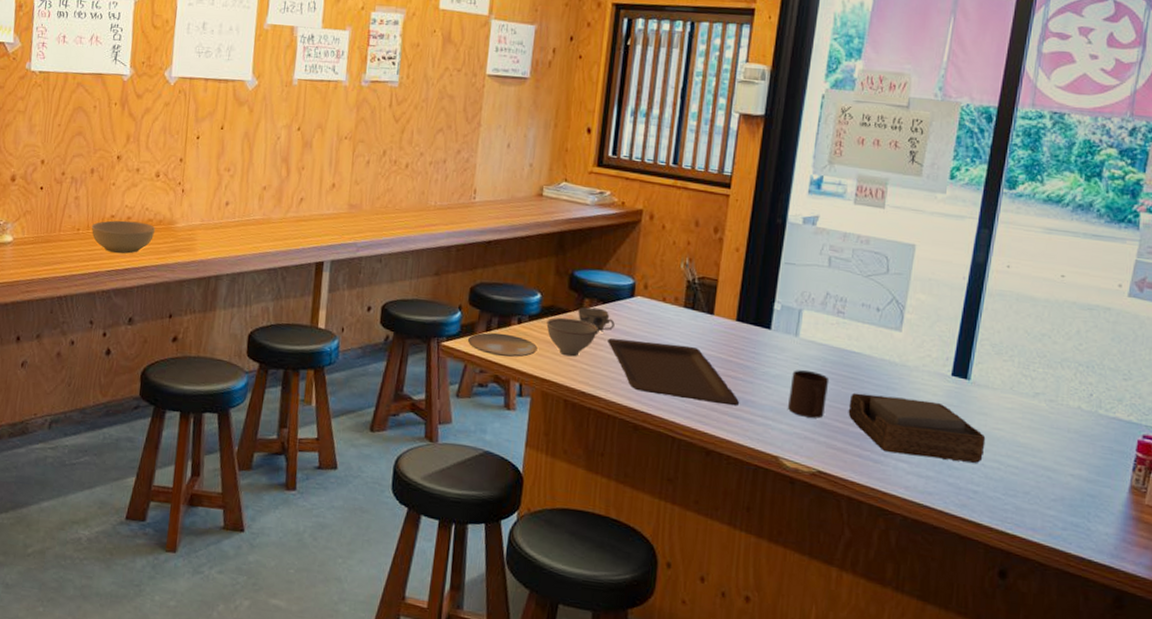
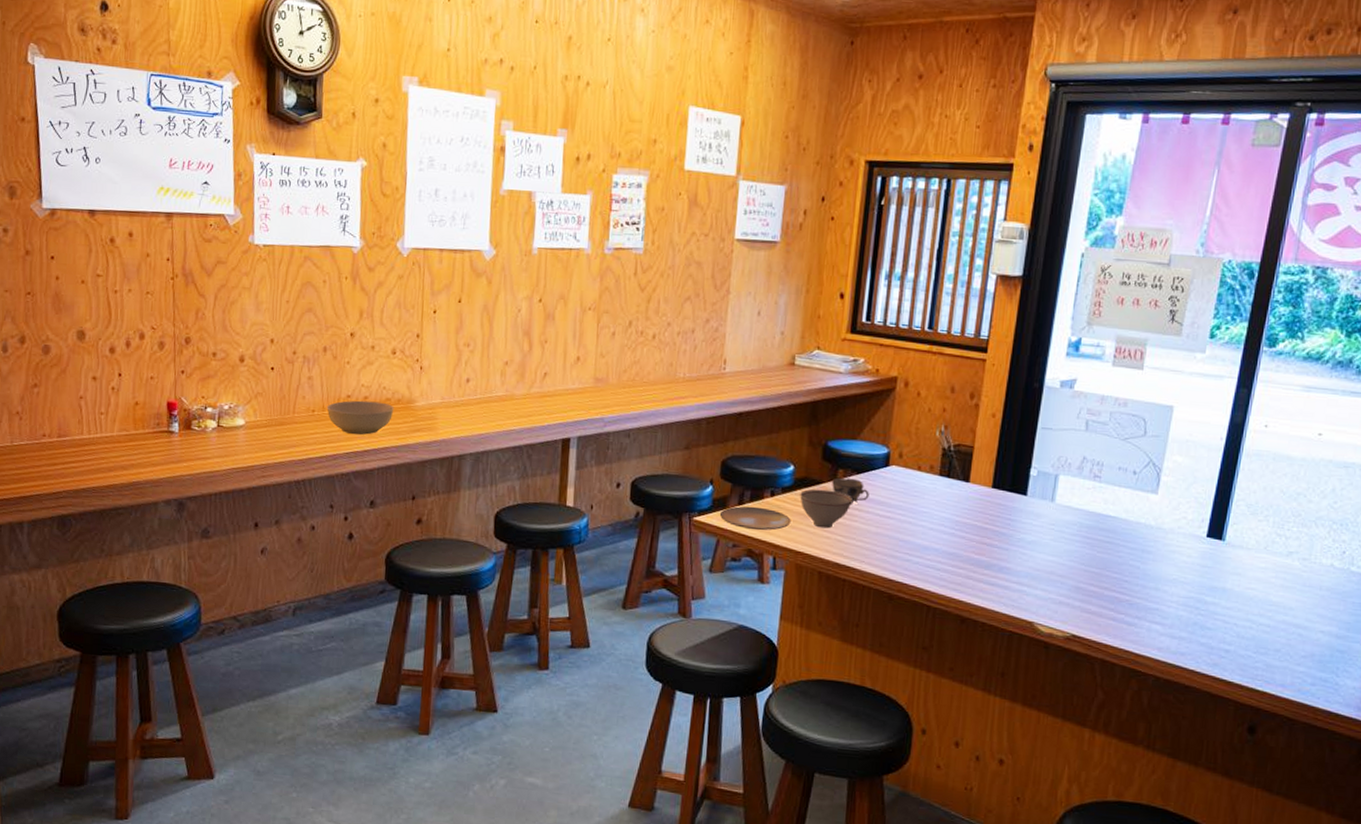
tray: present [608,338,740,407] -> none [862,509,995,574]
mug: present [787,369,830,419] -> none [1042,535,1085,583]
napkin holder: present [848,392,986,463] -> none [1103,556,1239,623]

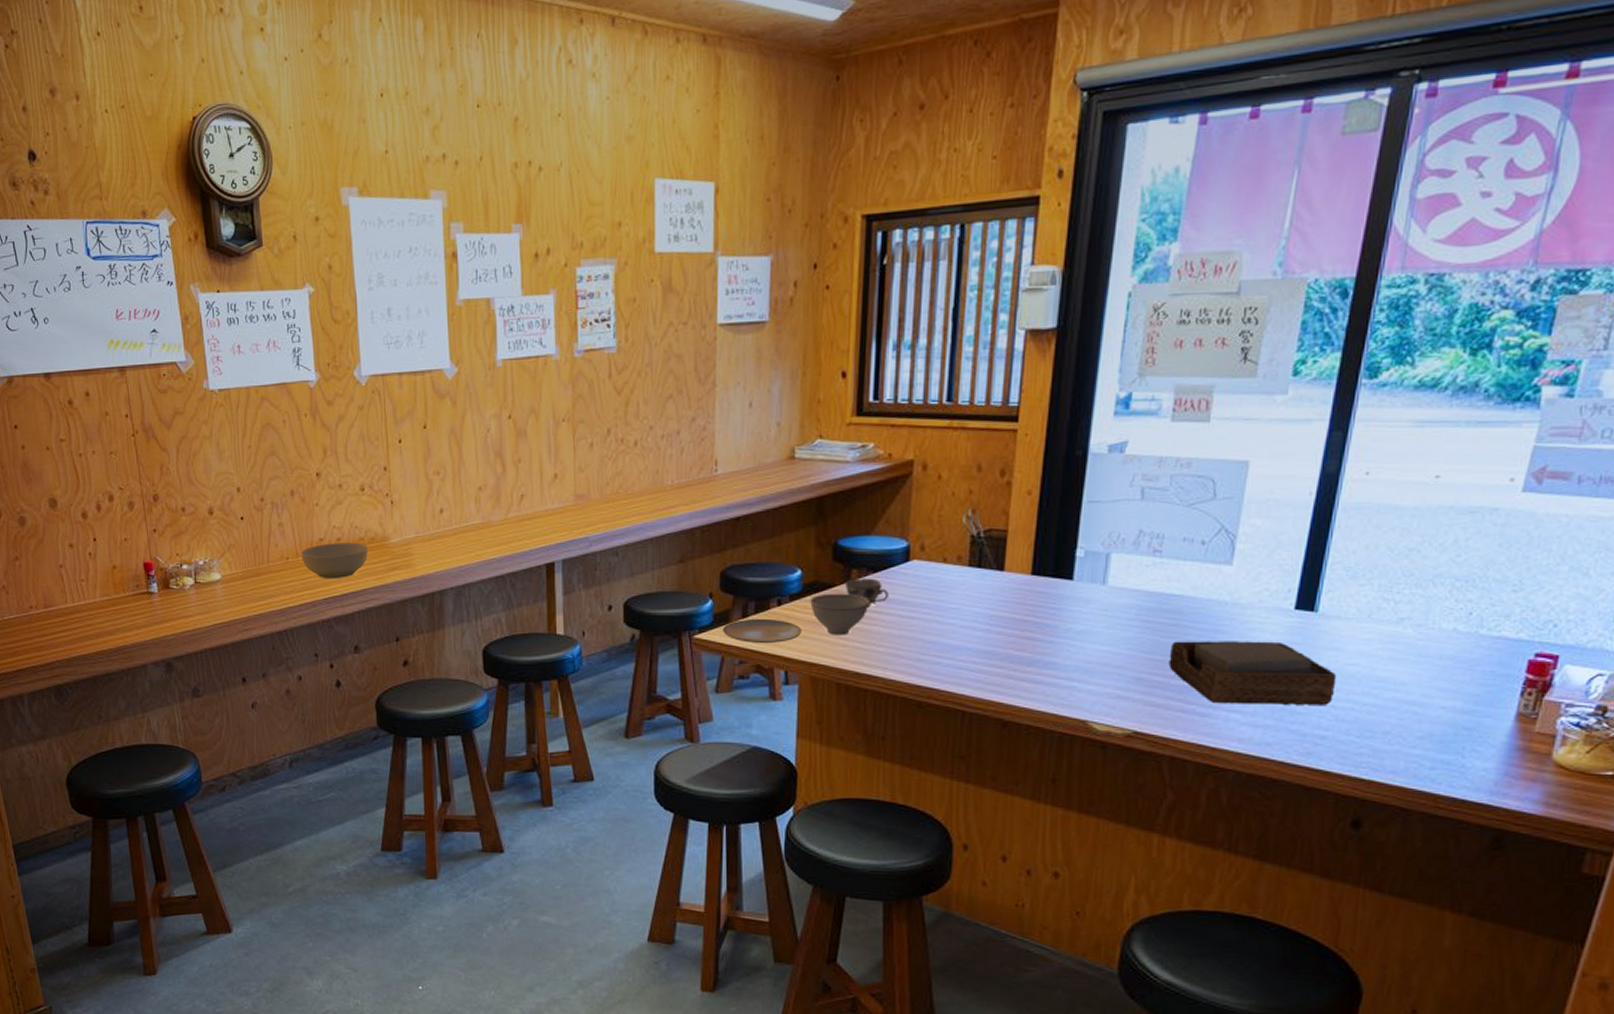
napkin holder: none [1103,556,1239,623] -> present [1168,641,1337,705]

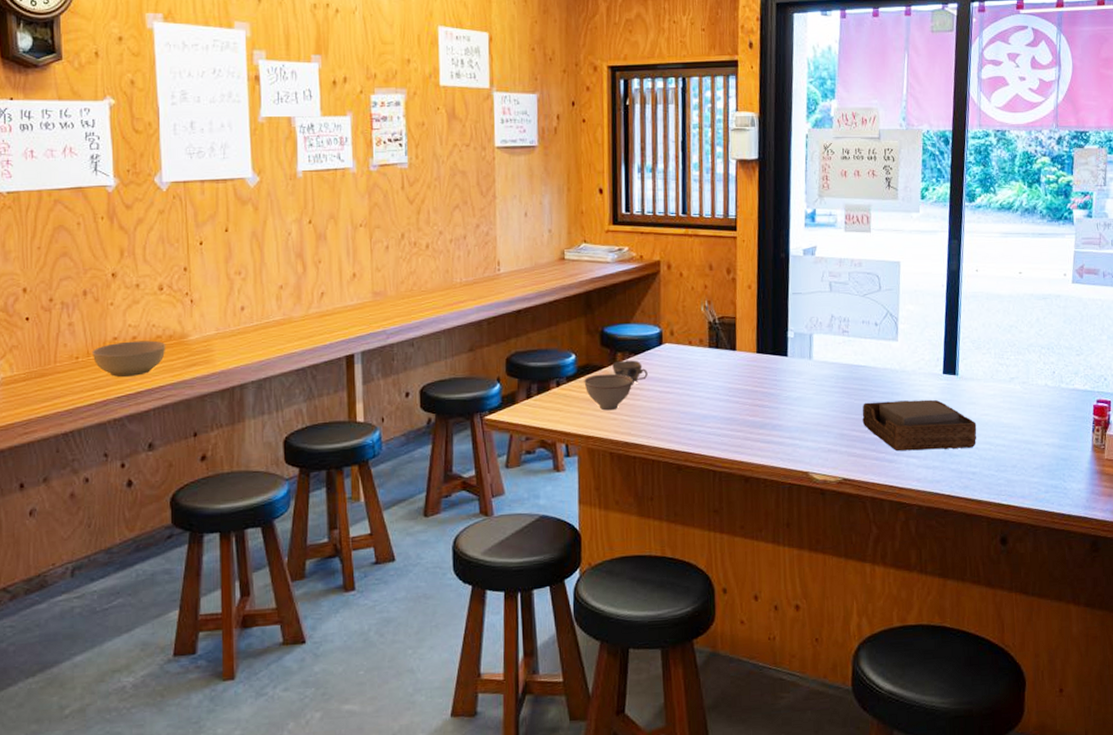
plate: present [722,618,802,643] -> none [509,398,579,421]

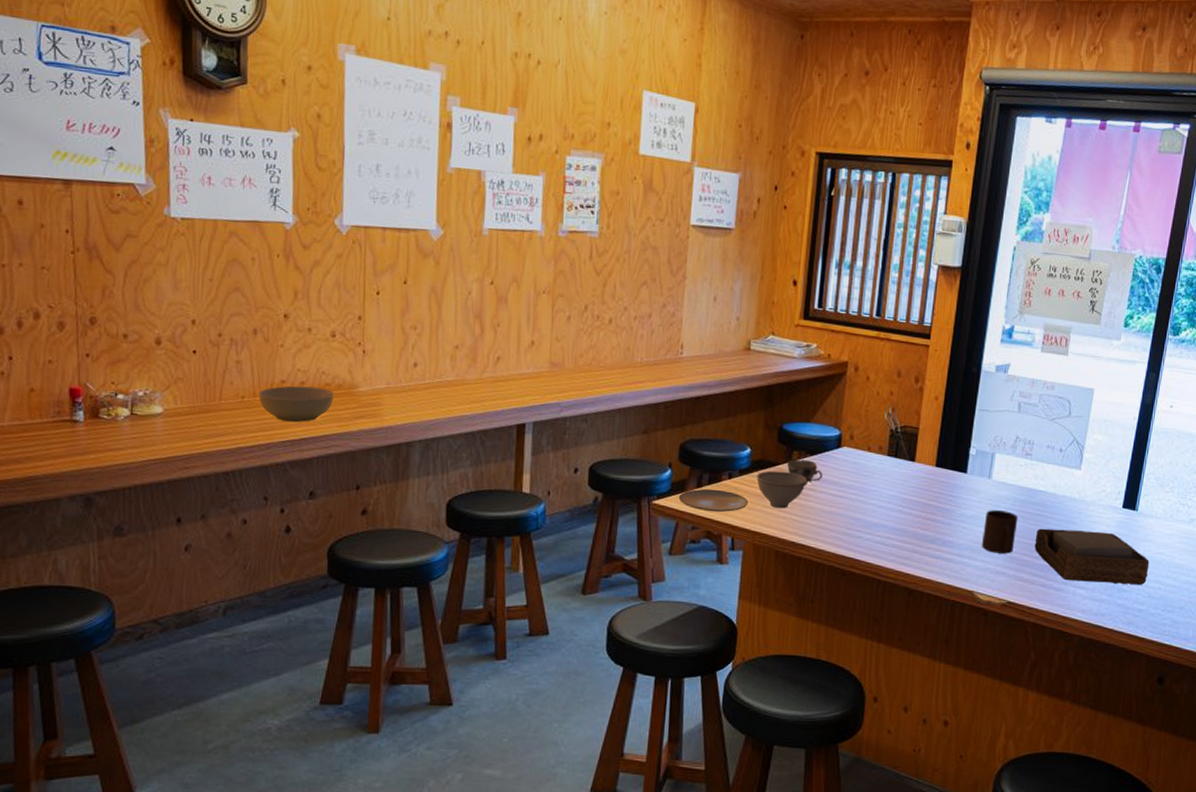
plate: none [509,398,579,421] -> present [678,488,749,512]
mug: none [810,388,843,432] -> present [981,509,1019,554]

